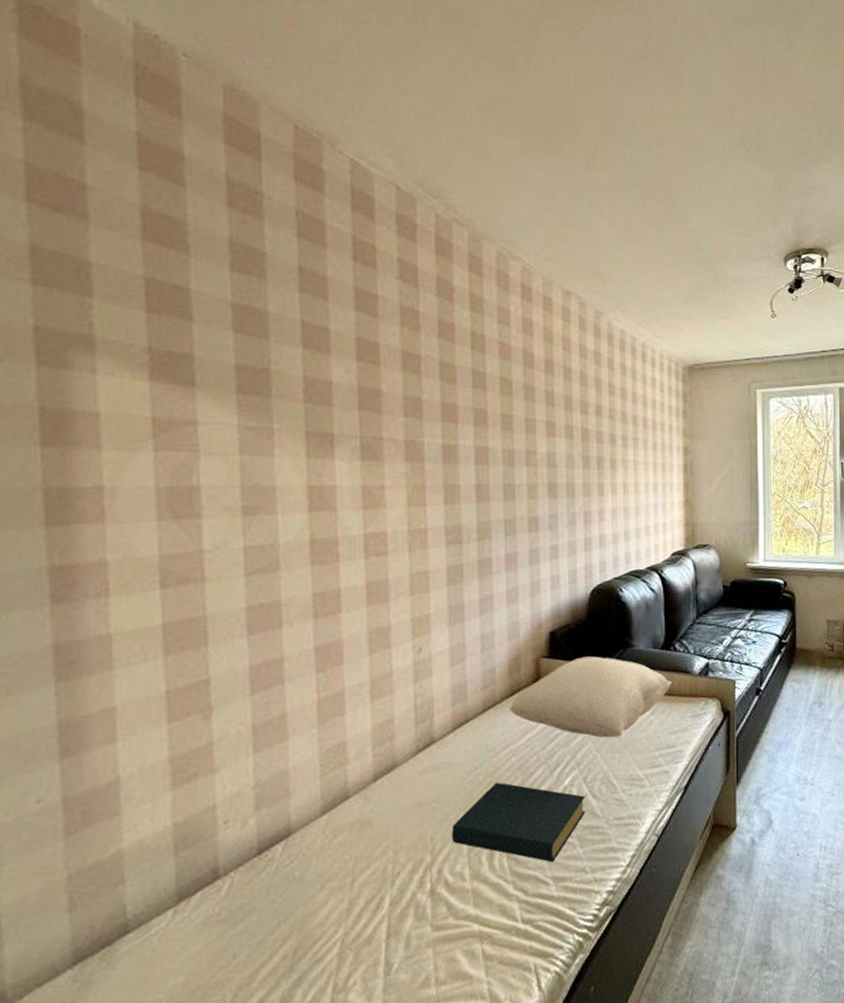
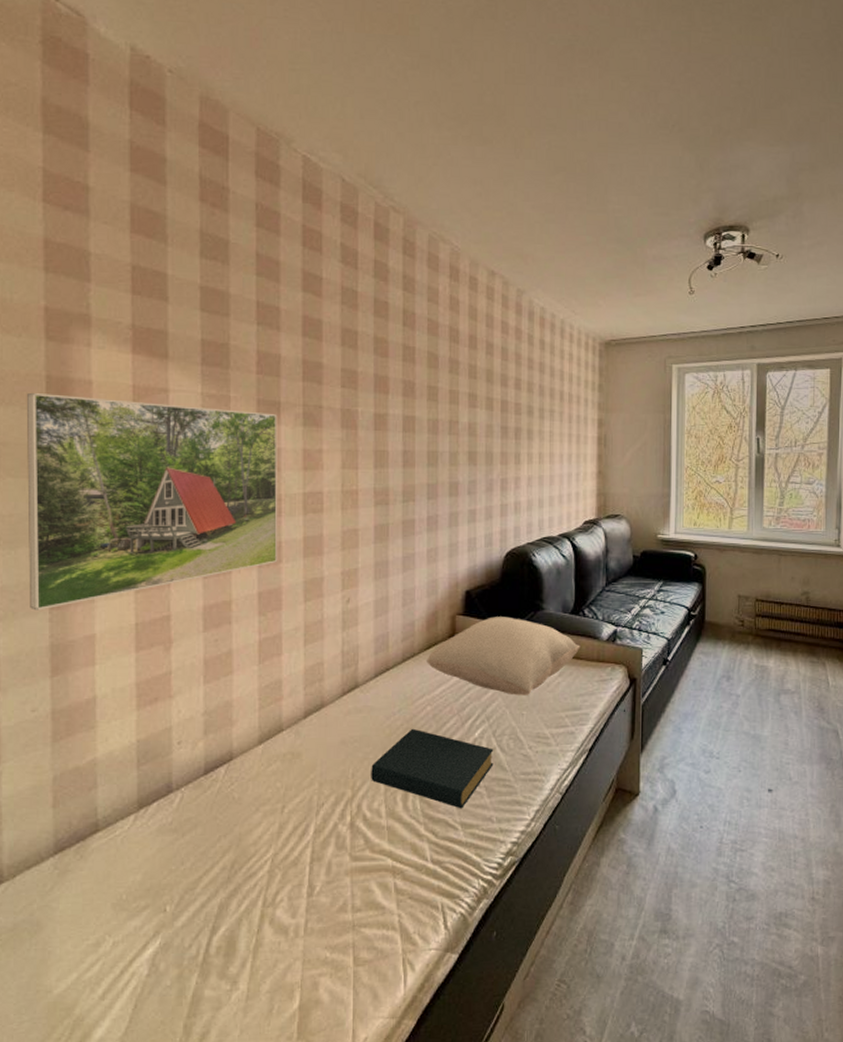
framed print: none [13,427,337,684] -> present [26,392,278,611]

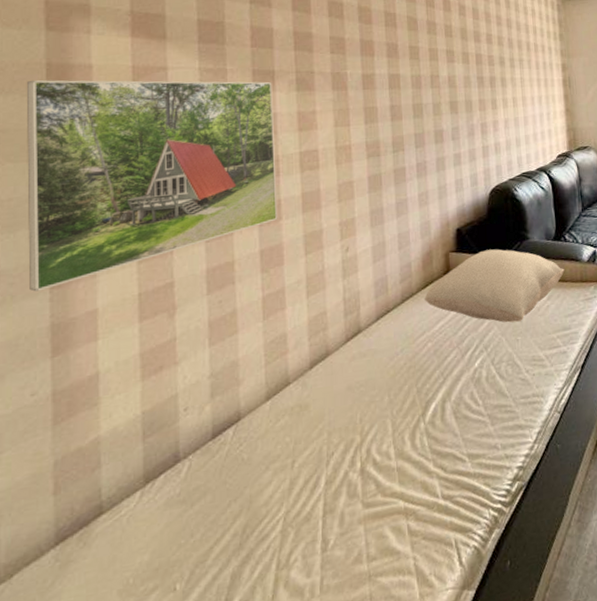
hardback book: present [371,728,494,809] -> none [378,366,495,441]

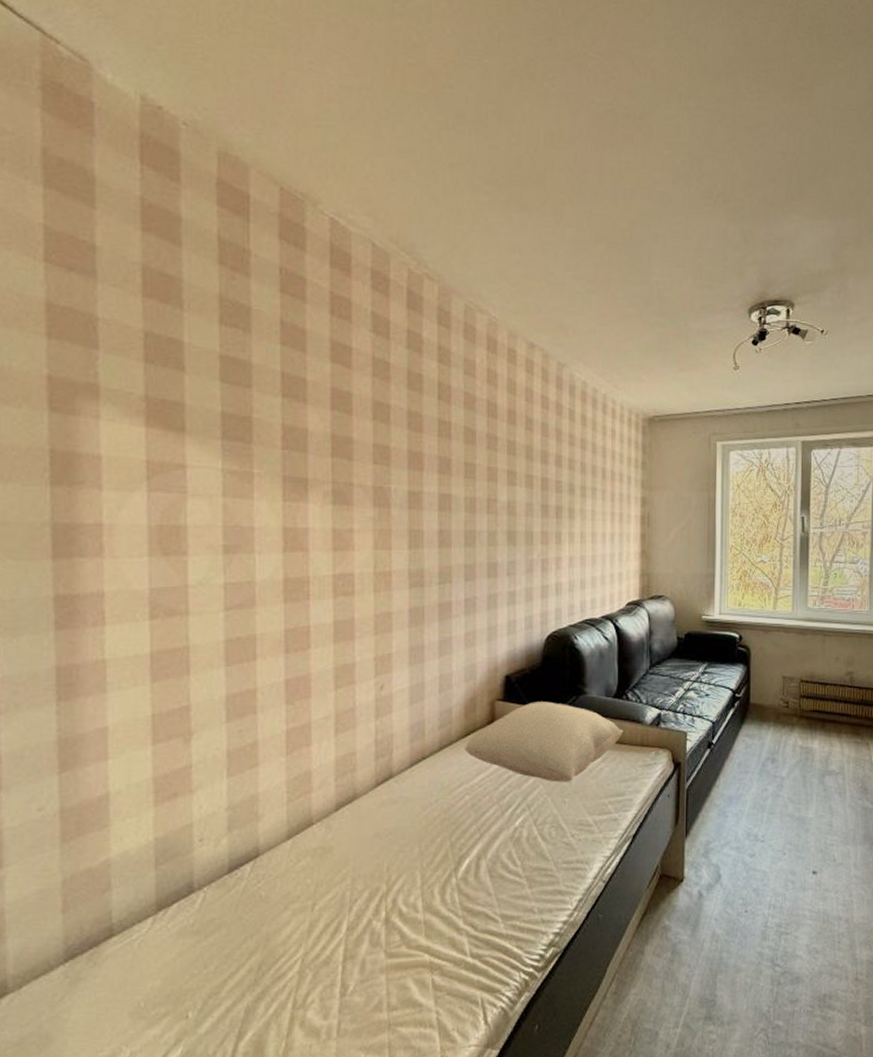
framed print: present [26,79,278,292] -> none [28,467,306,703]

